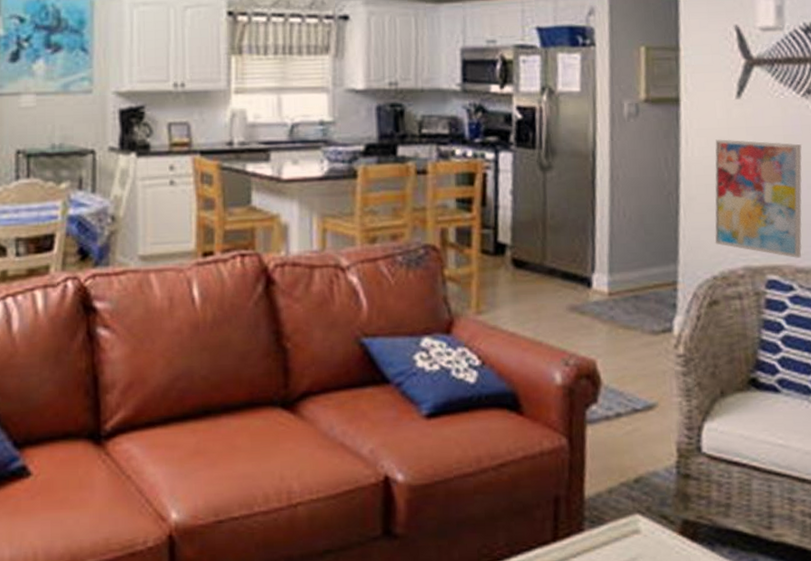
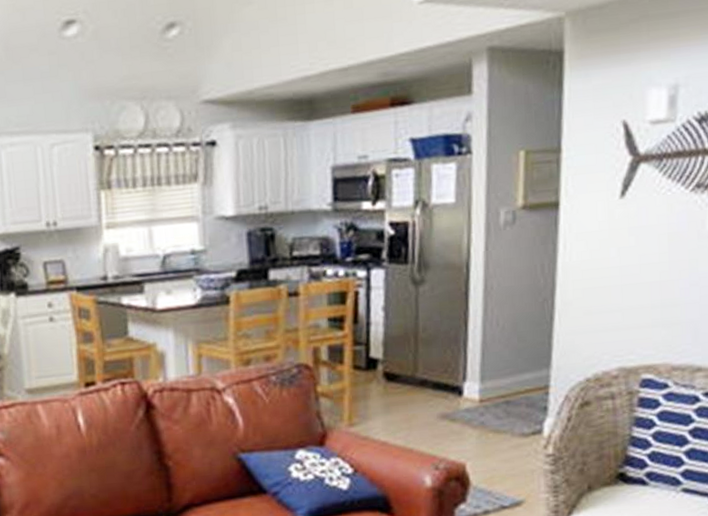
wall art: present [715,139,802,258] -> none [589,241,687,356]

